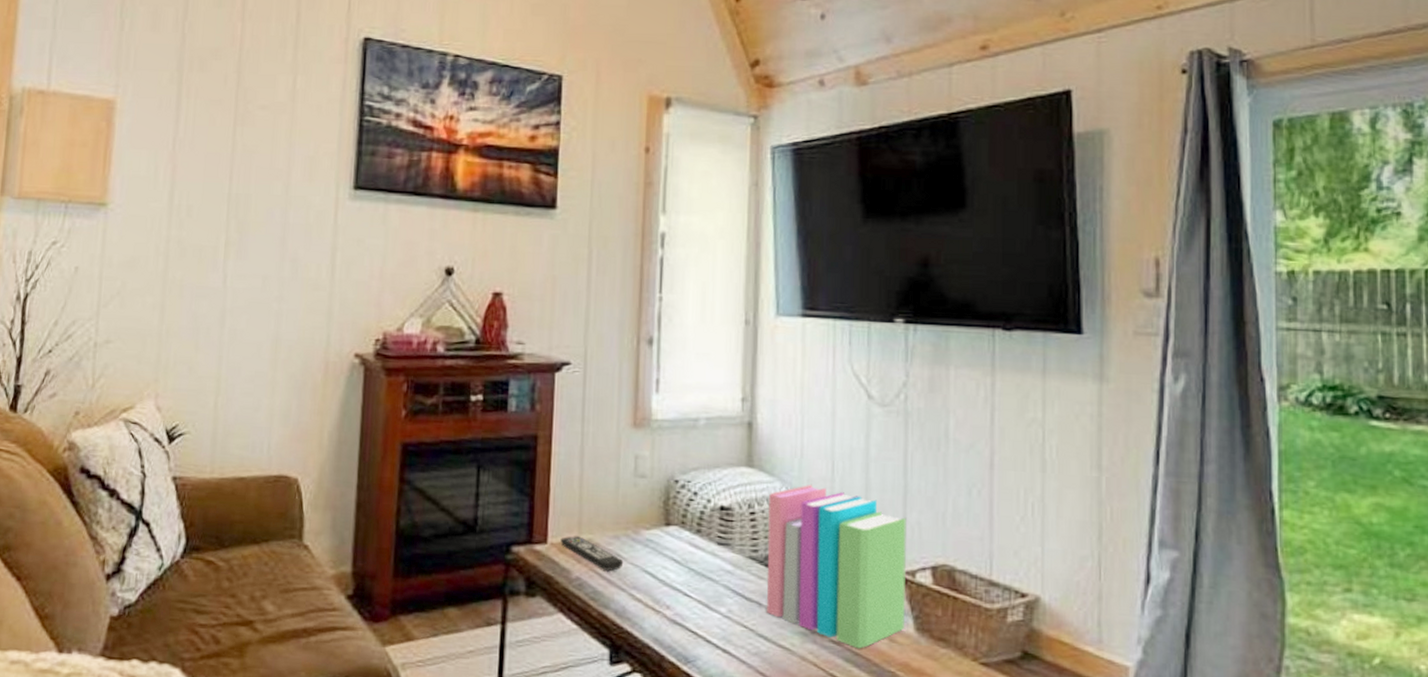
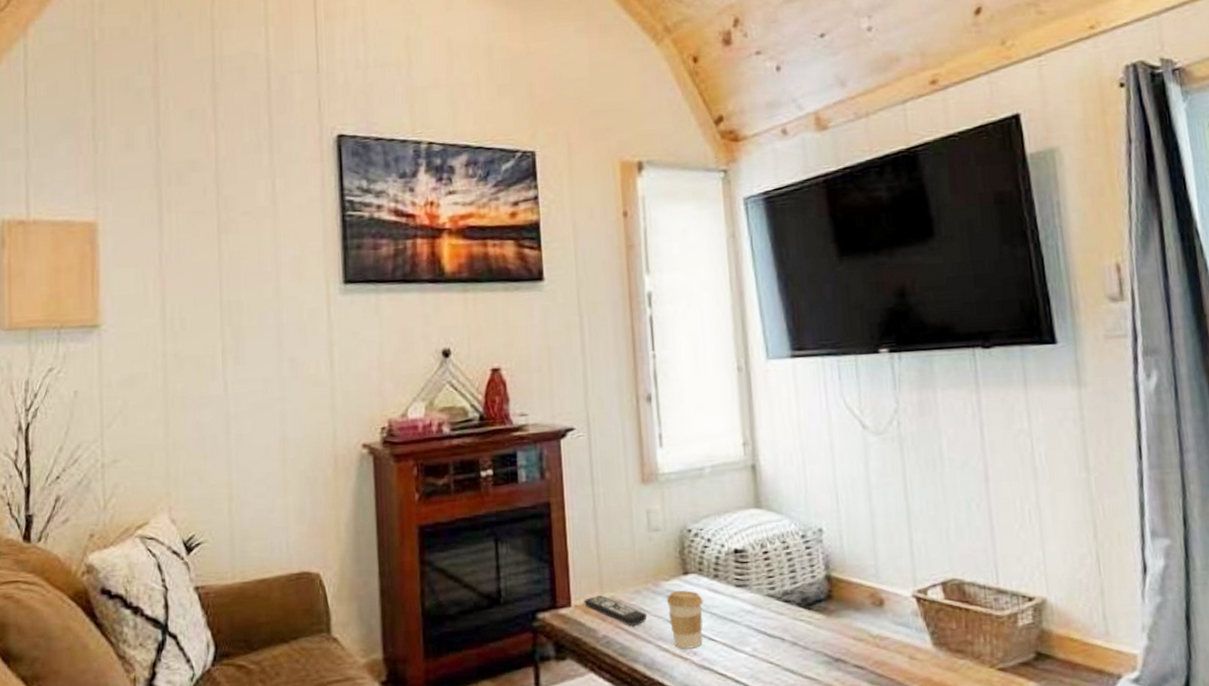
coffee cup: none [644,541,683,602] -> present [666,590,703,649]
books: present [767,484,906,649] -> none [779,517,923,670]

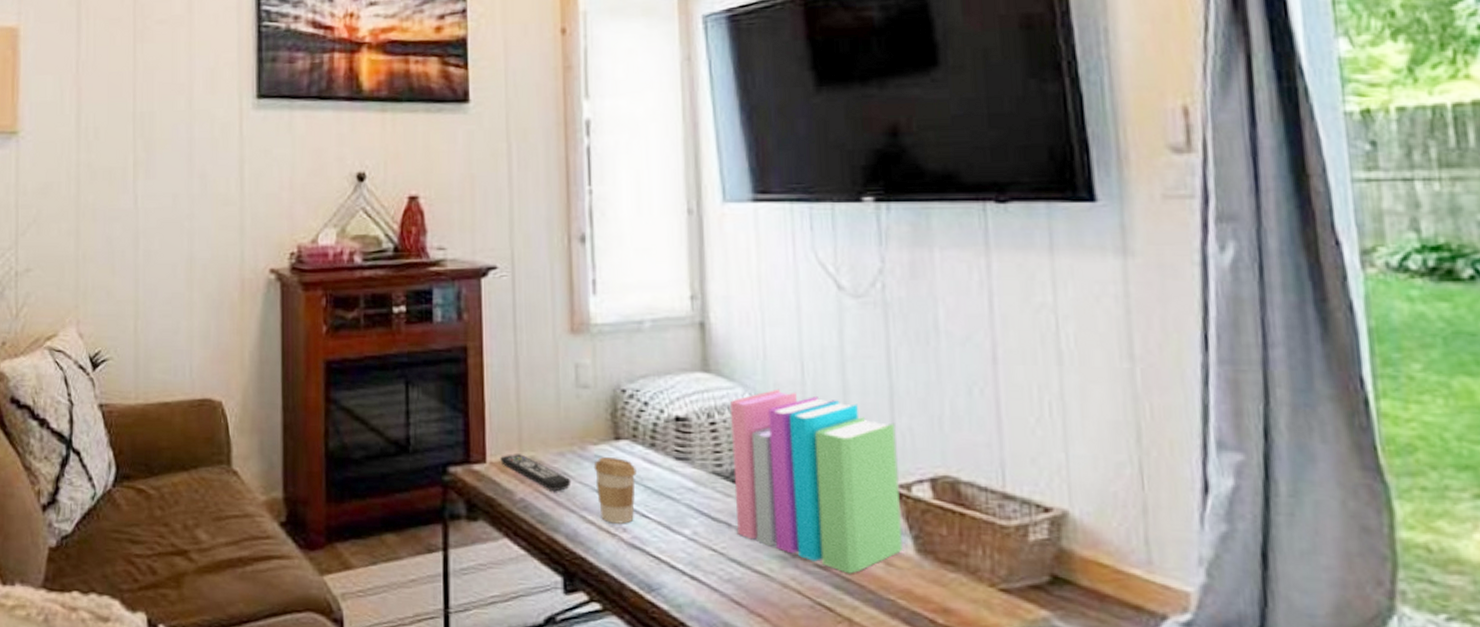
books: none [779,517,923,670] -> present [729,388,903,574]

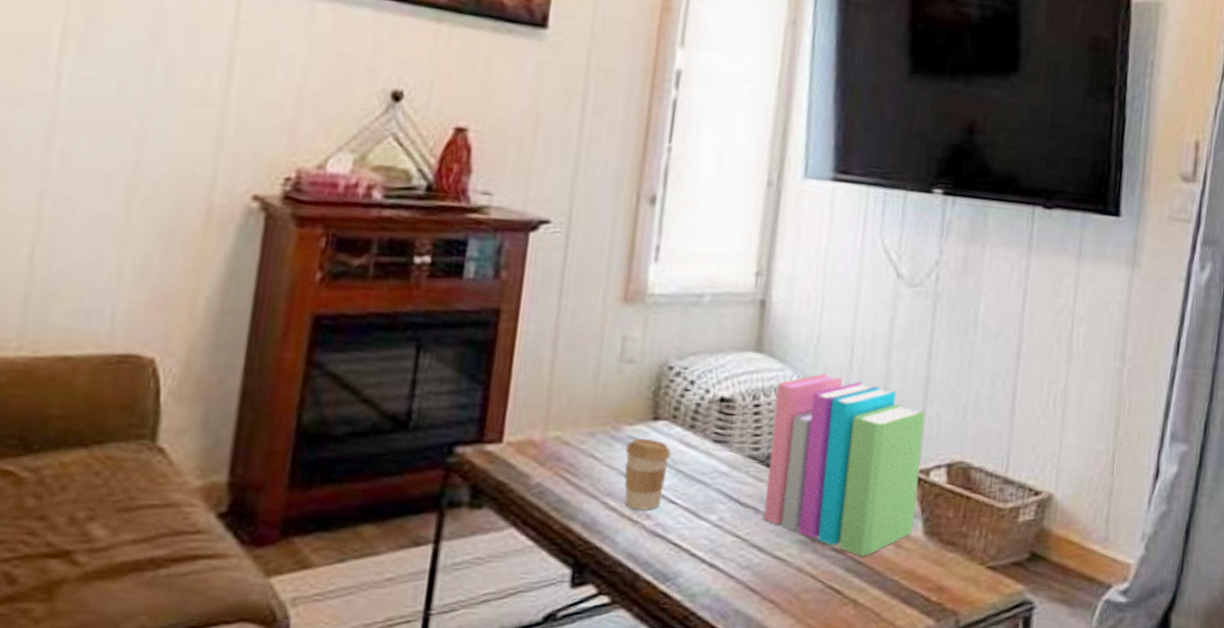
remote control: present [500,454,571,491] -> none [520,433,598,475]

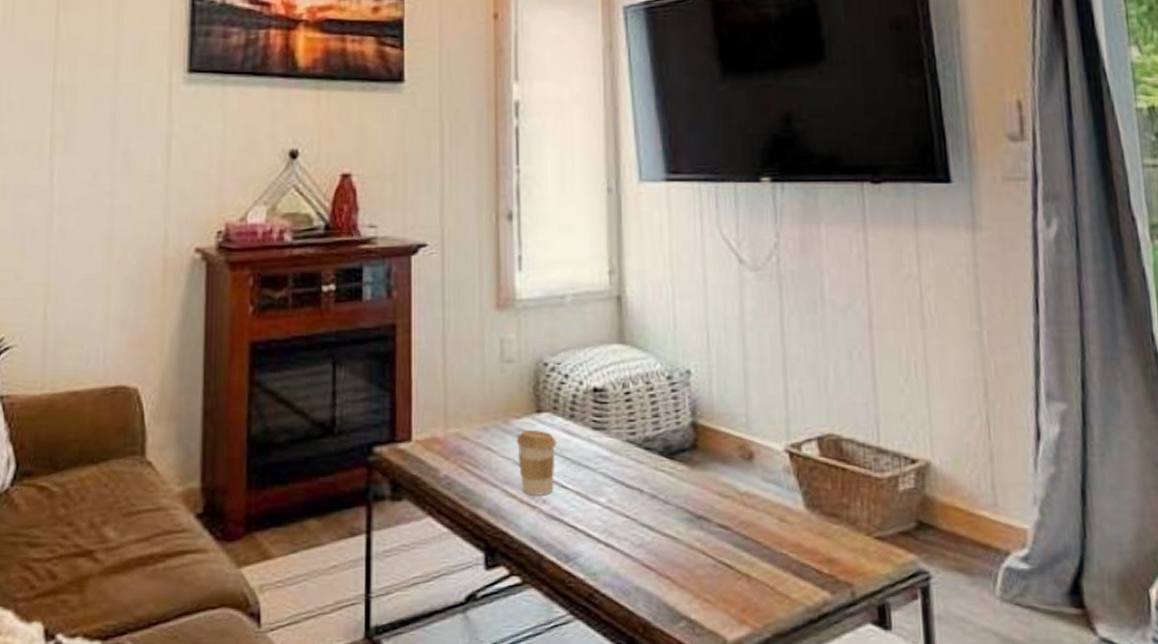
books: present [764,372,926,557] -> none [642,357,794,532]

